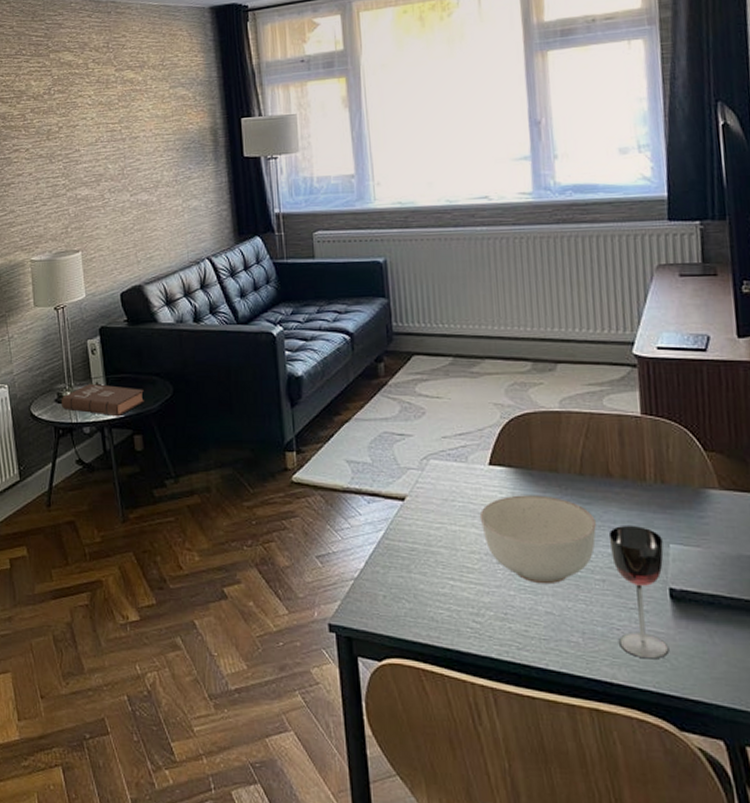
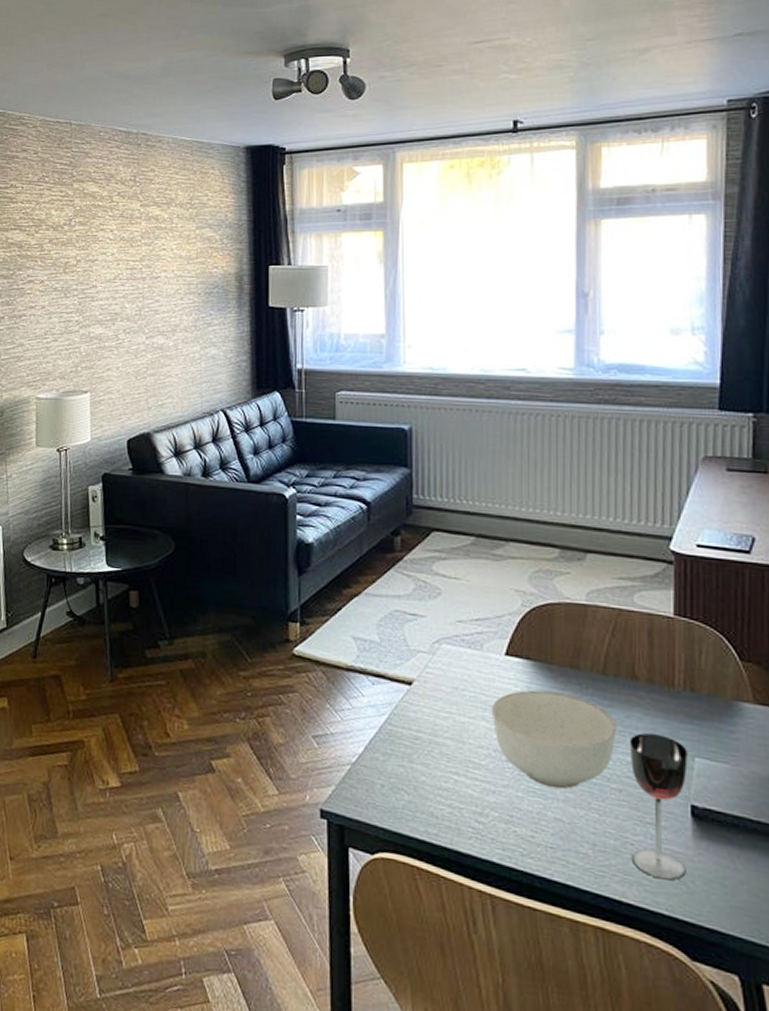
book: present [62,383,145,417] -> none [56,531,145,570]

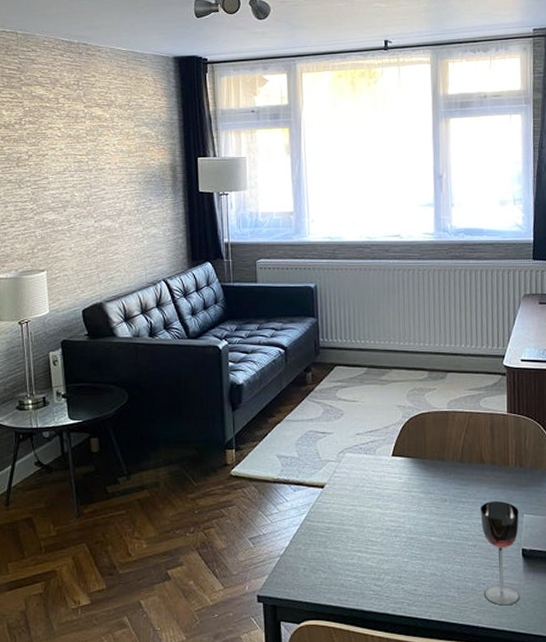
bowl: present [491,690,616,789] -> none [383,479,471,550]

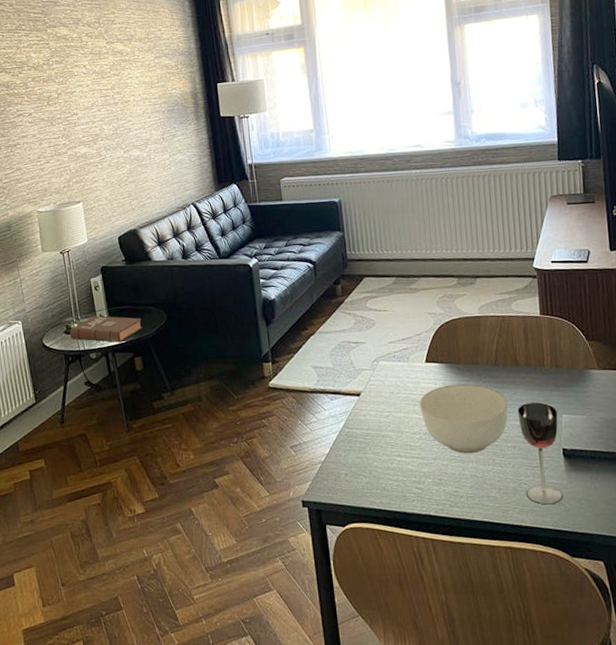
book: none [23,391,102,422] -> present [70,315,143,343]
bowl: none [383,479,471,550] -> present [419,383,508,453]

